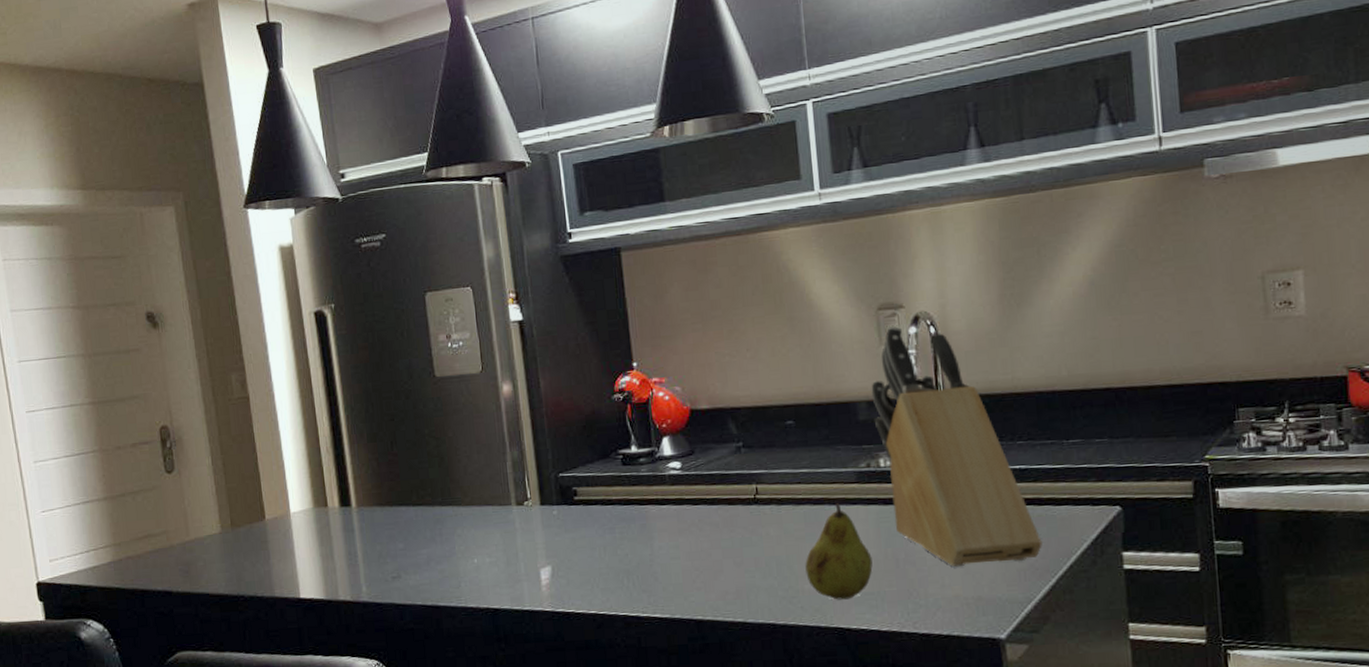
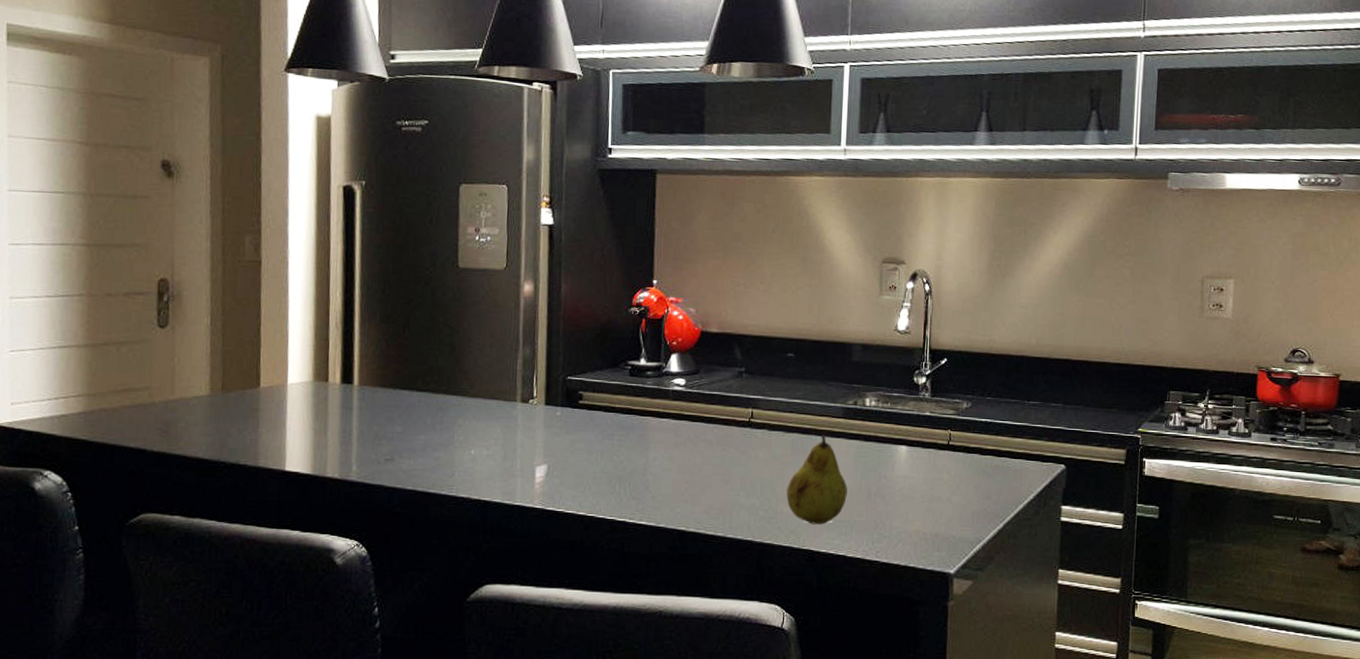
knife block: present [871,326,1042,568] -> none [865,279,996,506]

